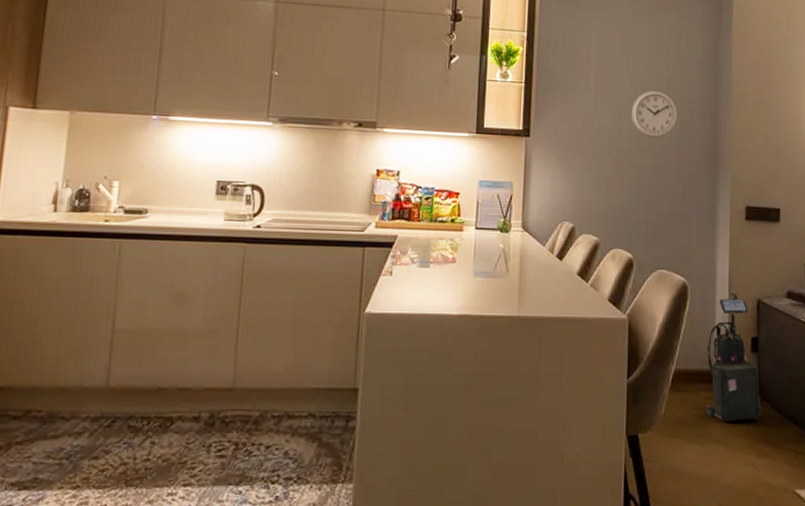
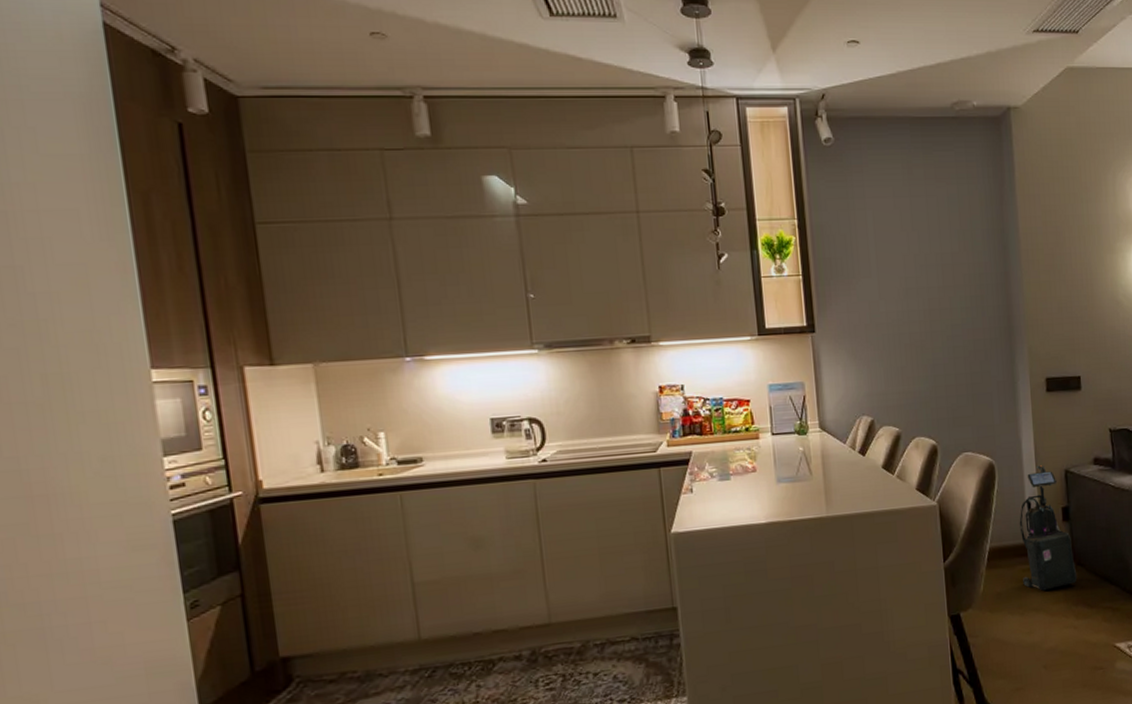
wall clock: present [631,89,677,139] -> none [918,266,967,319]

